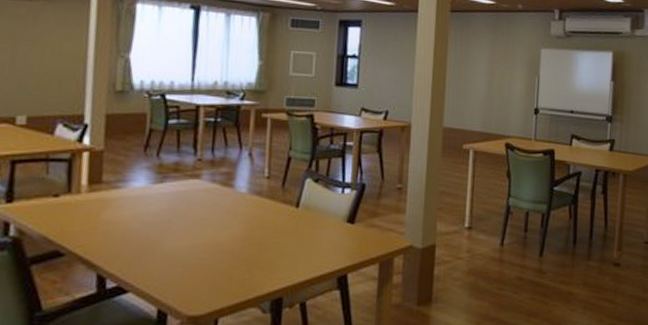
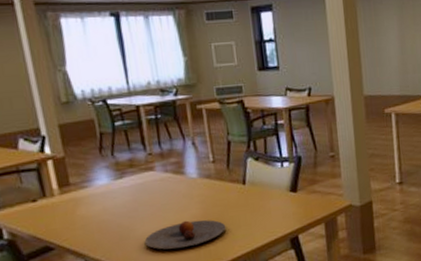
plate: none [170,240,268,273] -> present [144,219,226,250]

